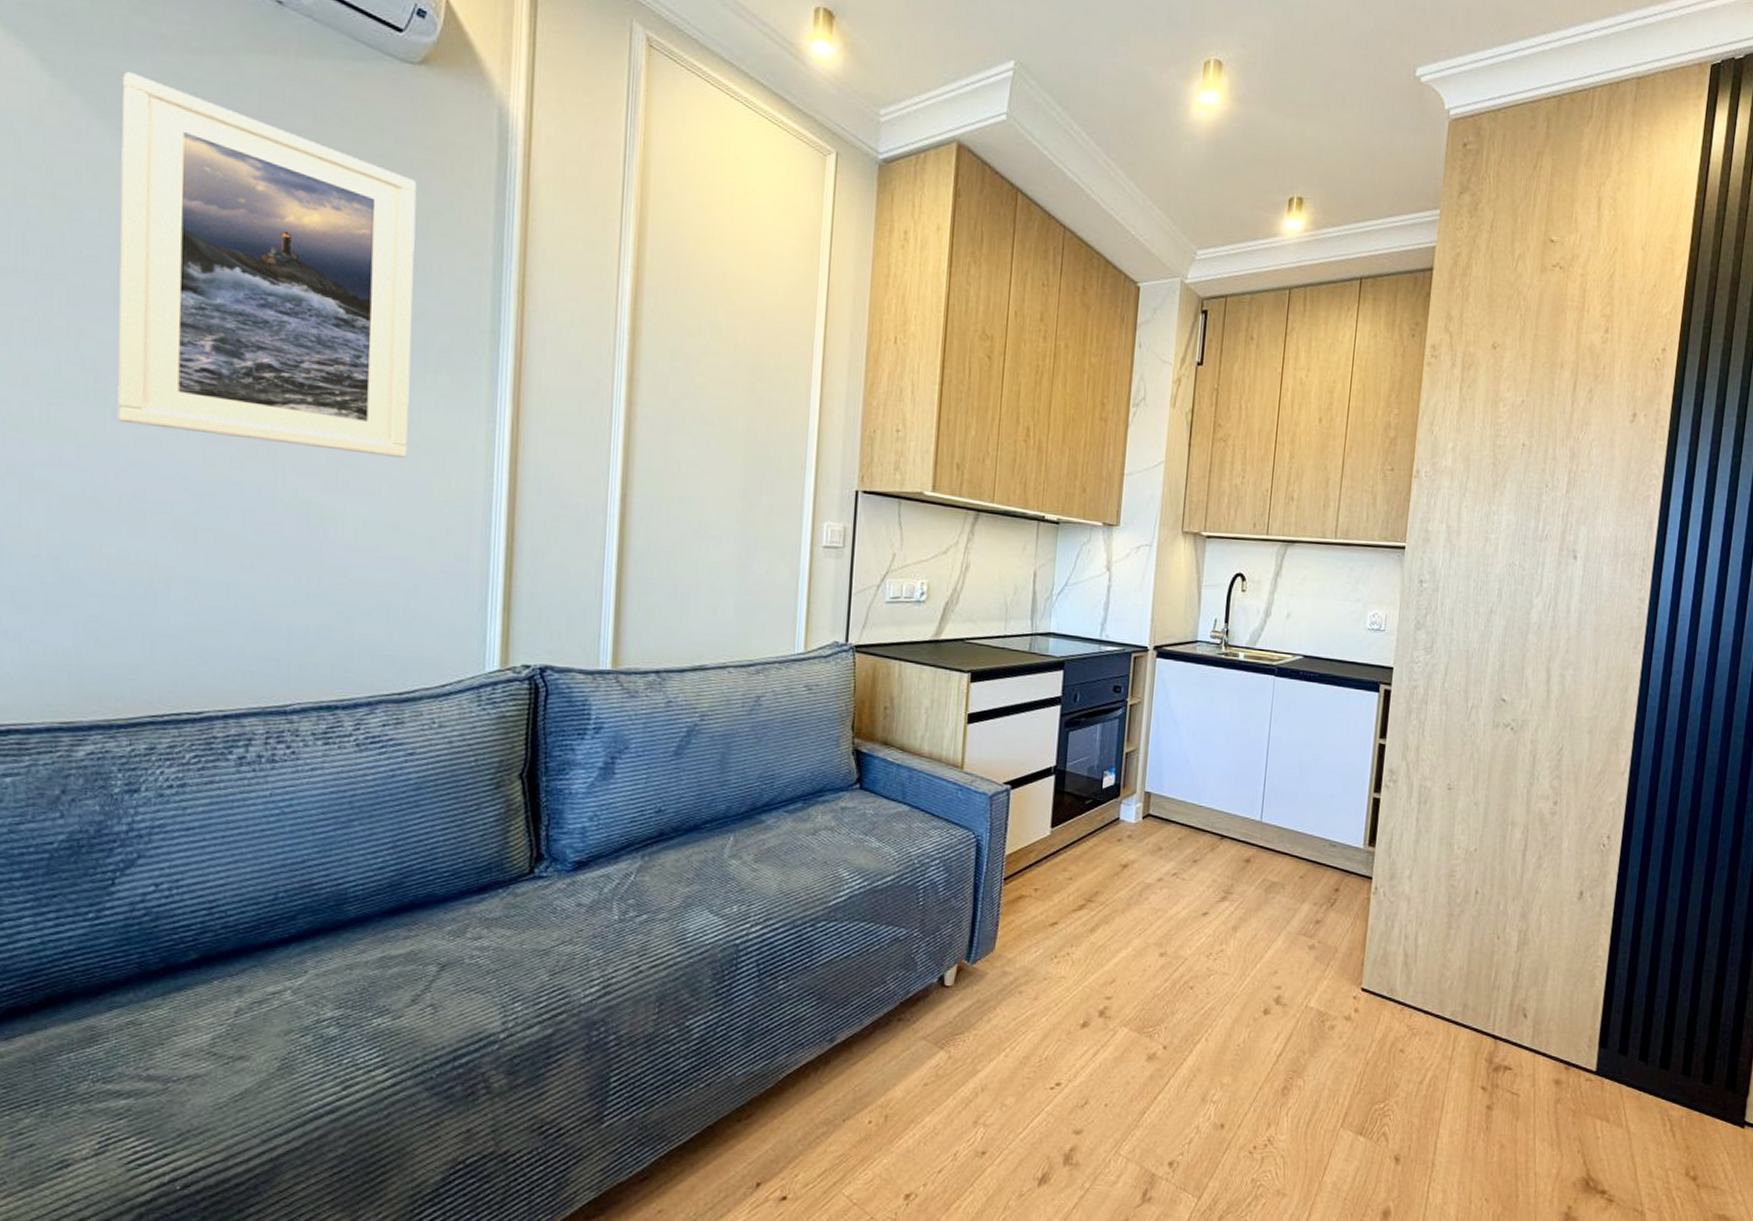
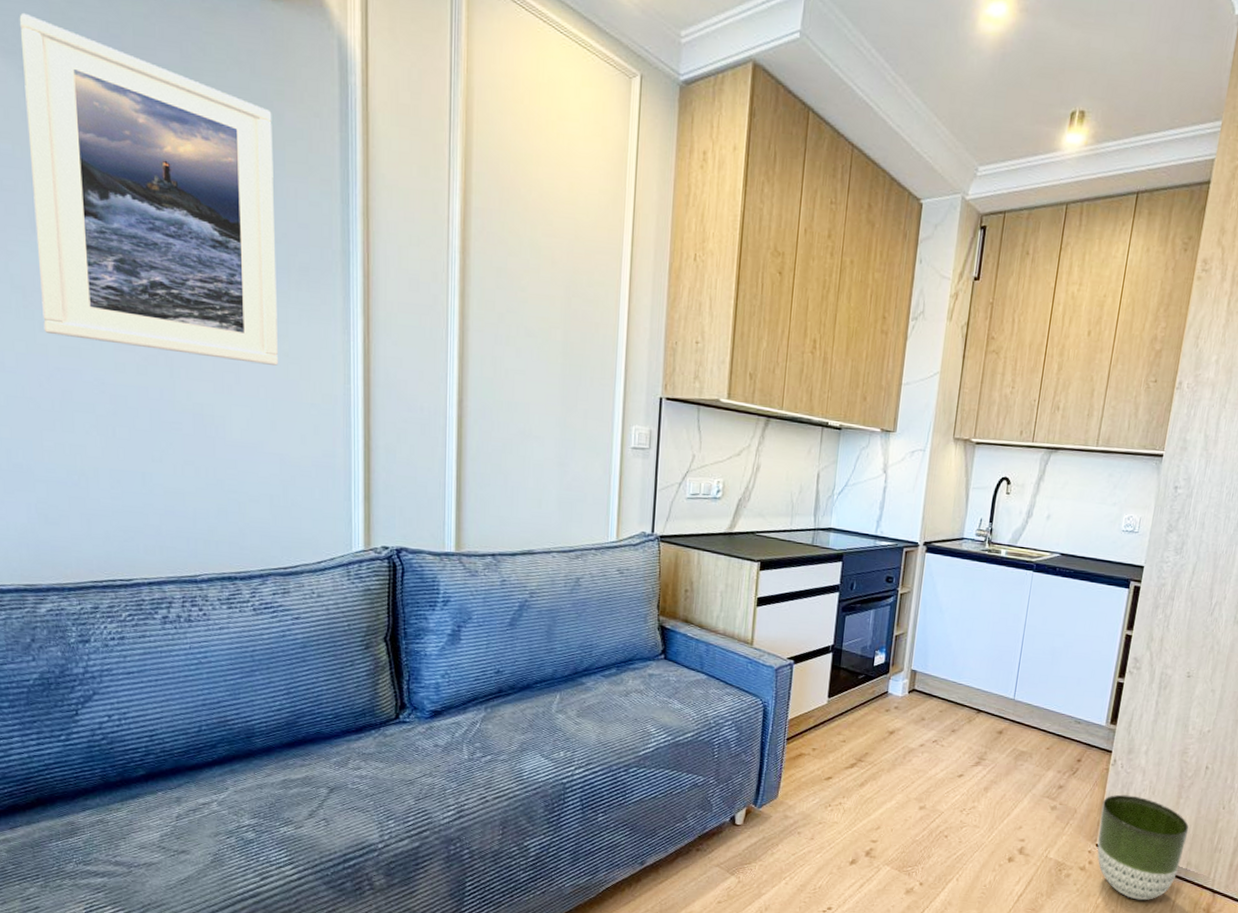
planter: none [1363,927,1463,1053] -> present [1097,794,1189,901]

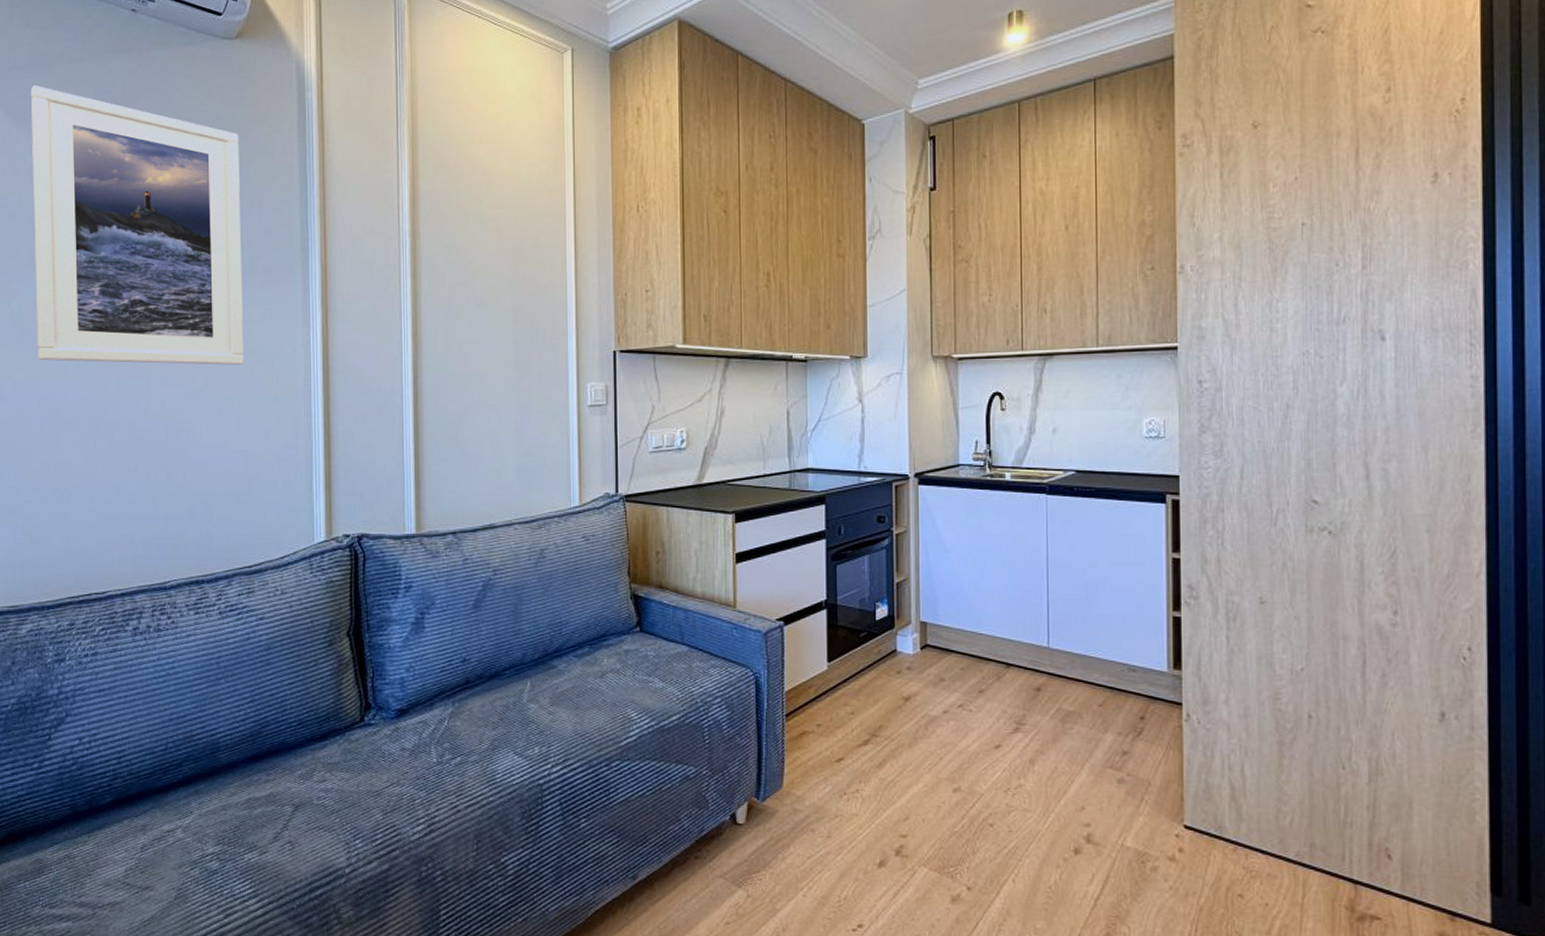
planter: present [1097,794,1189,901] -> none [1182,758,1303,899]

